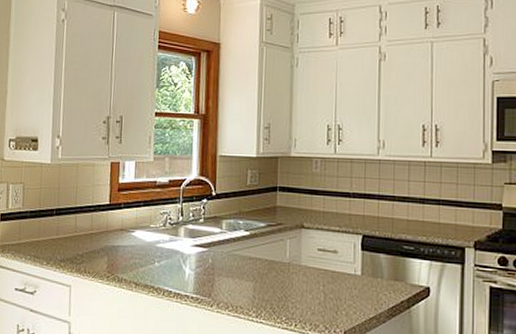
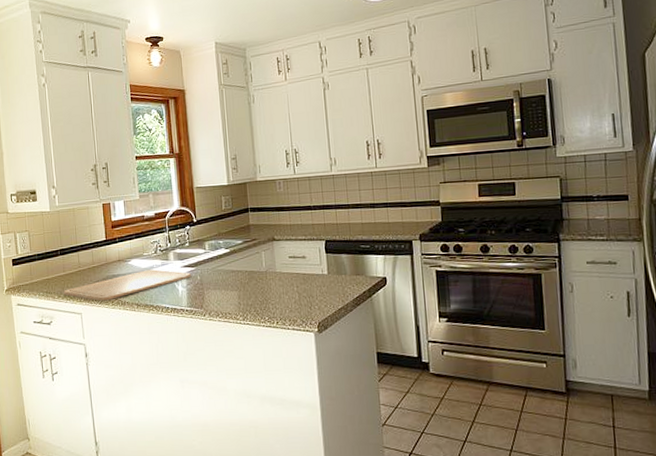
chopping board: none [53,244,203,275] -> present [63,269,192,301]

